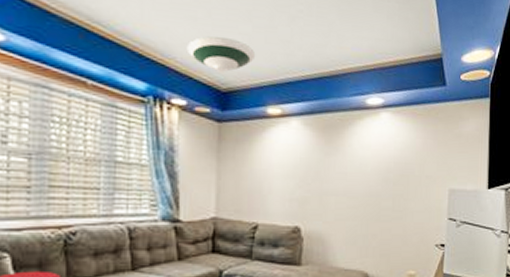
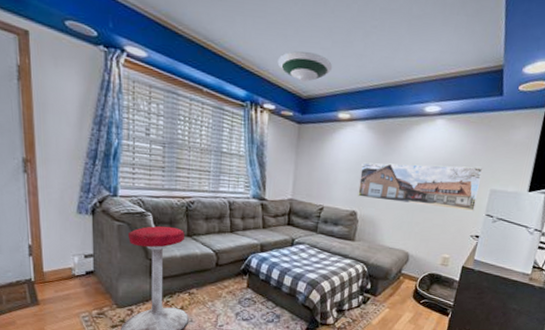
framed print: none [300,164,438,215] -> present [358,162,484,211]

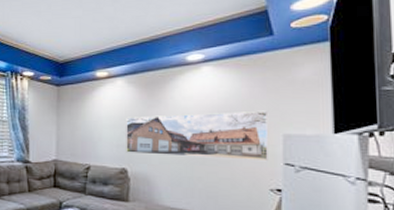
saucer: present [277,51,333,82] -> none [33,22,86,48]

